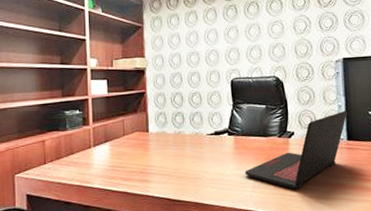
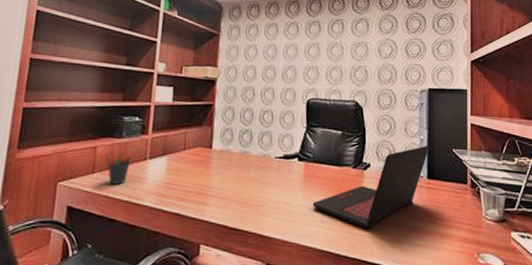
pen holder: none [57,144,78,172] -> present [108,153,132,185]

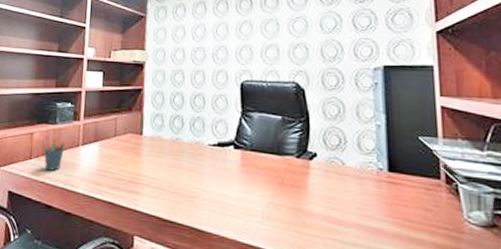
laptop: present [312,145,429,228] -> none [252,132,388,227]

